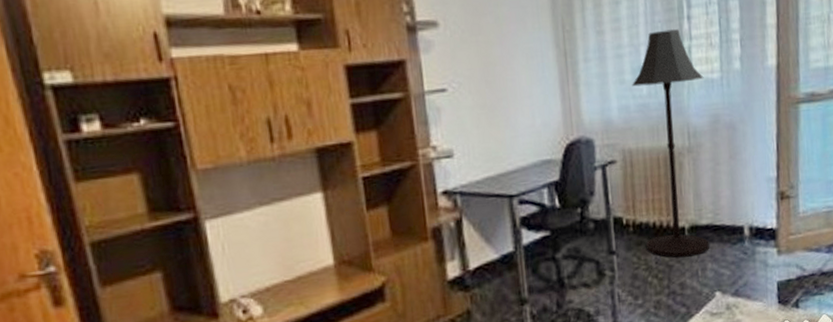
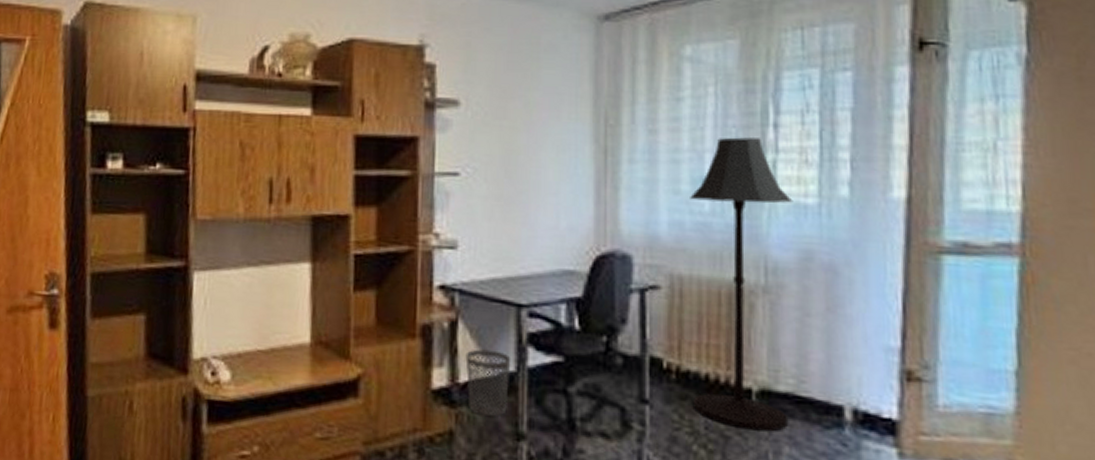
wastebasket: none [472,237,511,292] -> present [465,349,511,416]

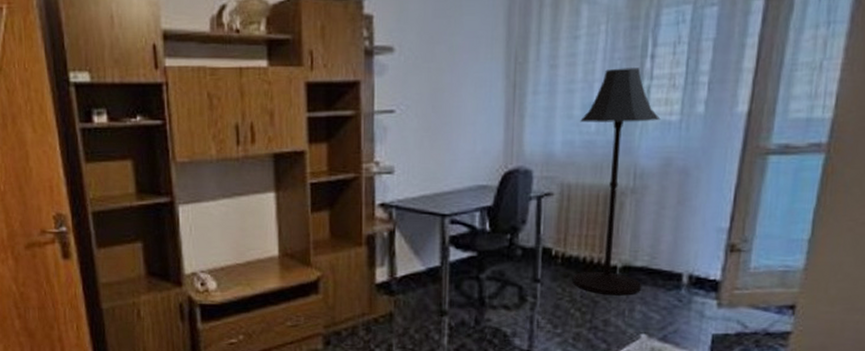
wastebasket: present [465,349,511,416] -> none [401,251,437,300]

